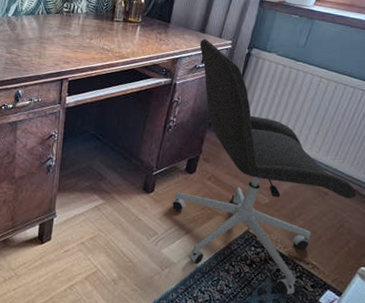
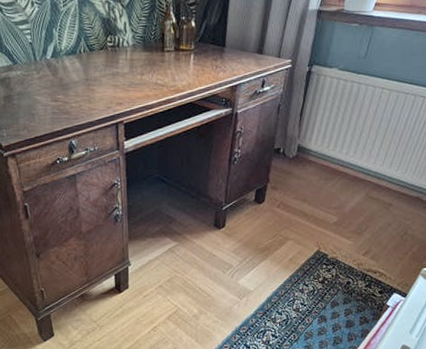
office chair: present [172,39,357,295] -> none [244,60,419,303]

